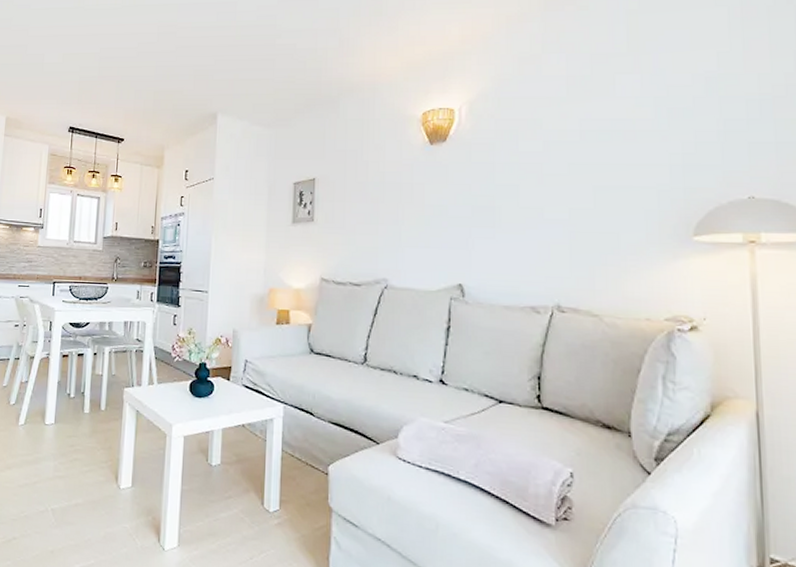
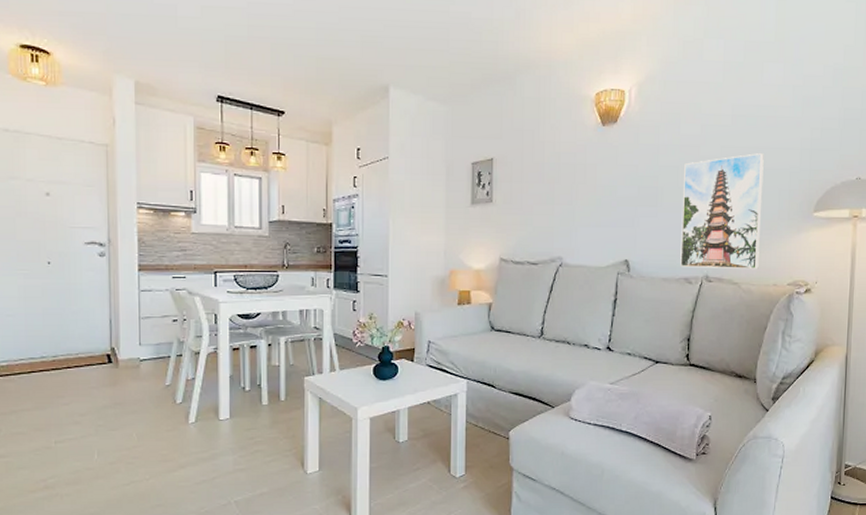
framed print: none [524,170,625,301] -> present [680,153,764,270]

